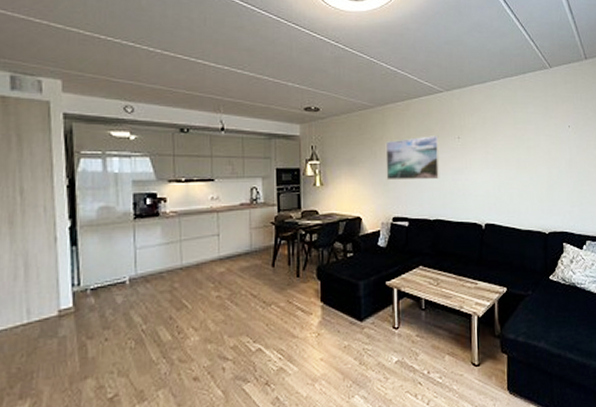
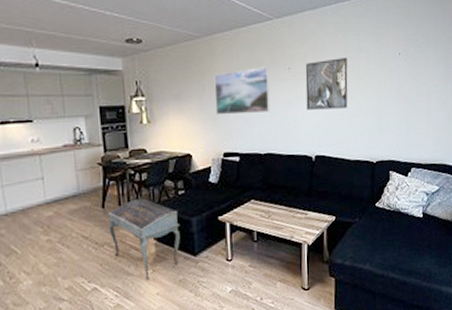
writing desk: none [278,258,347,344] -> present [108,198,180,280]
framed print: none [475,128,518,178] -> present [305,57,348,110]

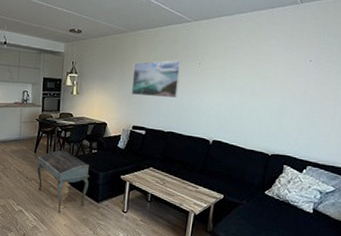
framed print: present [305,57,348,110] -> none [210,58,256,104]

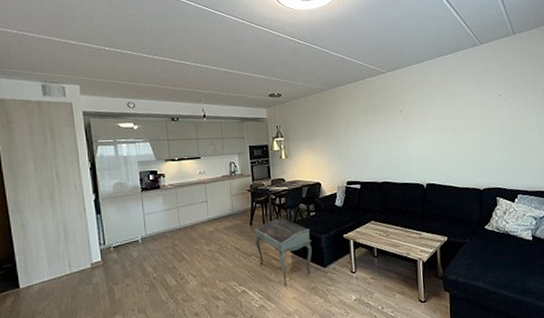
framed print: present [131,60,182,98] -> none [338,111,386,151]

